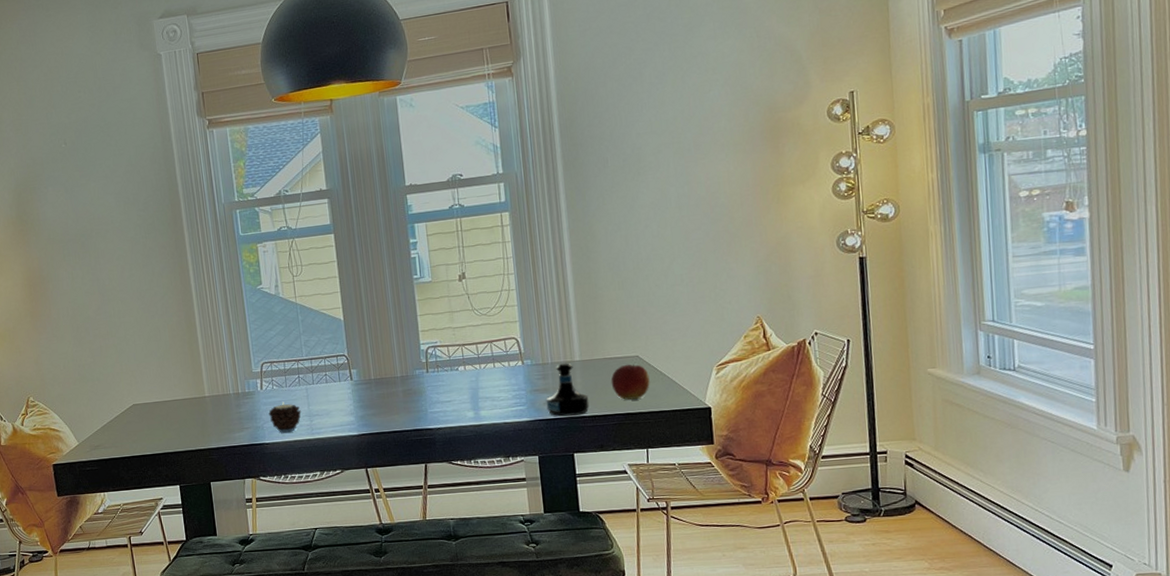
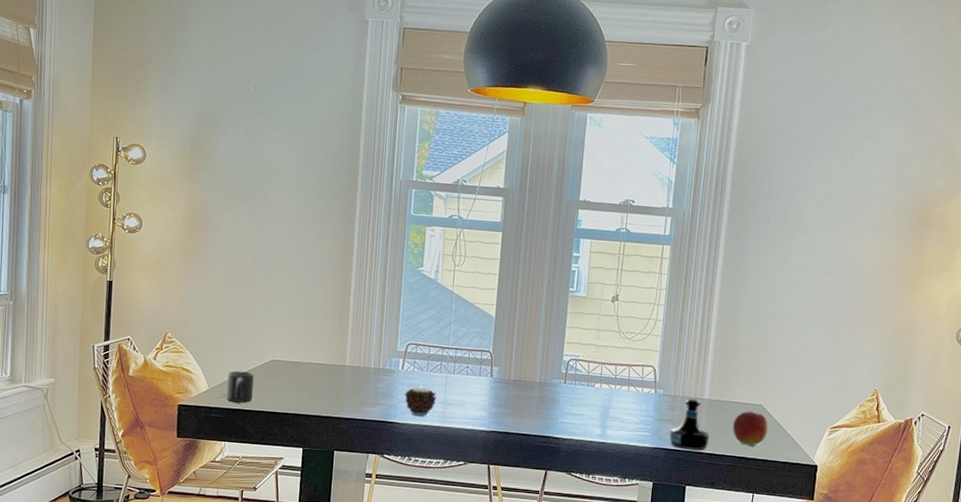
mug: none [93,420,122,452] -> present [226,370,254,403]

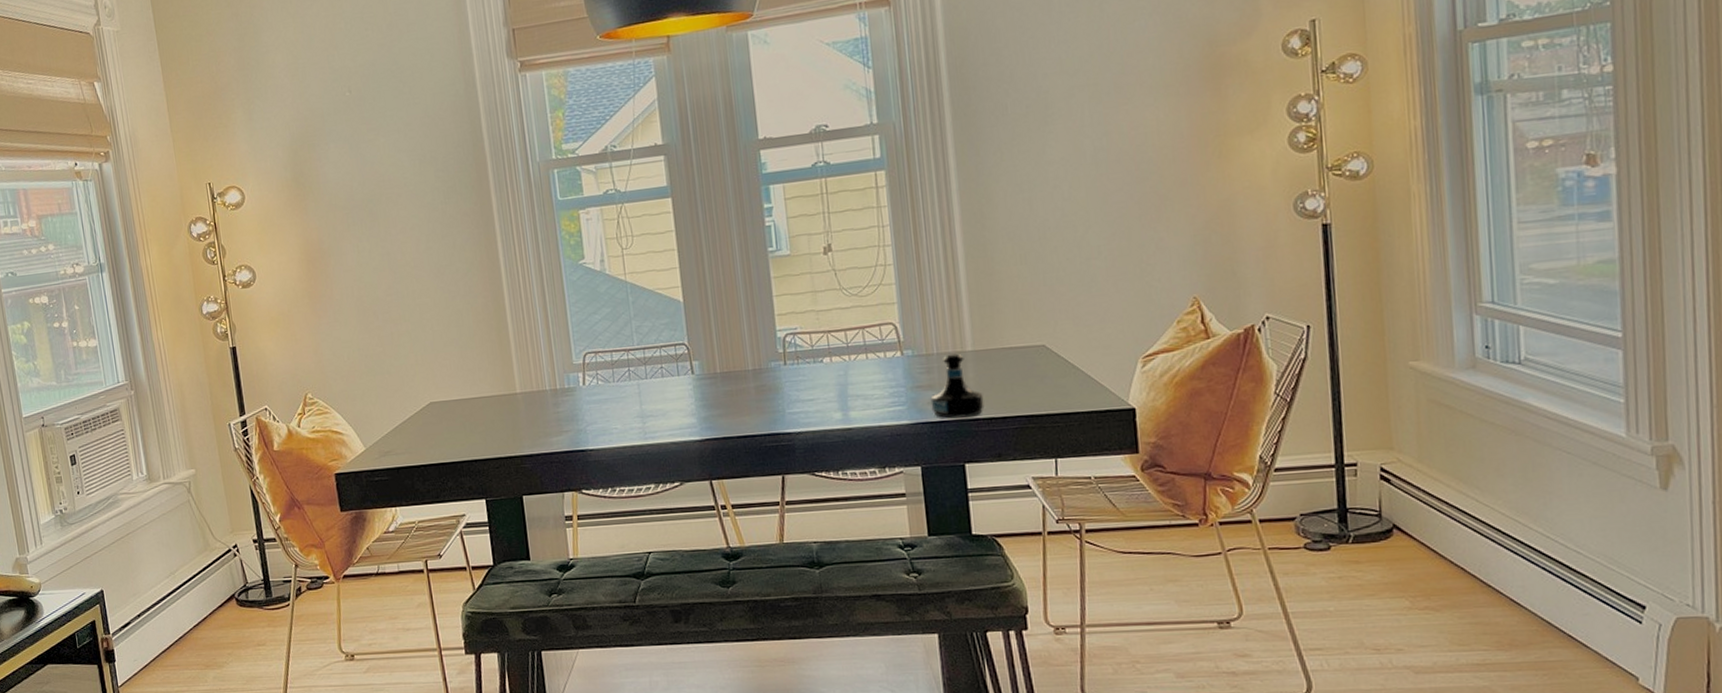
mug: present [226,370,254,403] -> none [383,421,417,460]
candle: present [404,385,437,416] -> none [592,399,632,437]
apple: present [732,411,768,445] -> none [1010,355,1060,399]

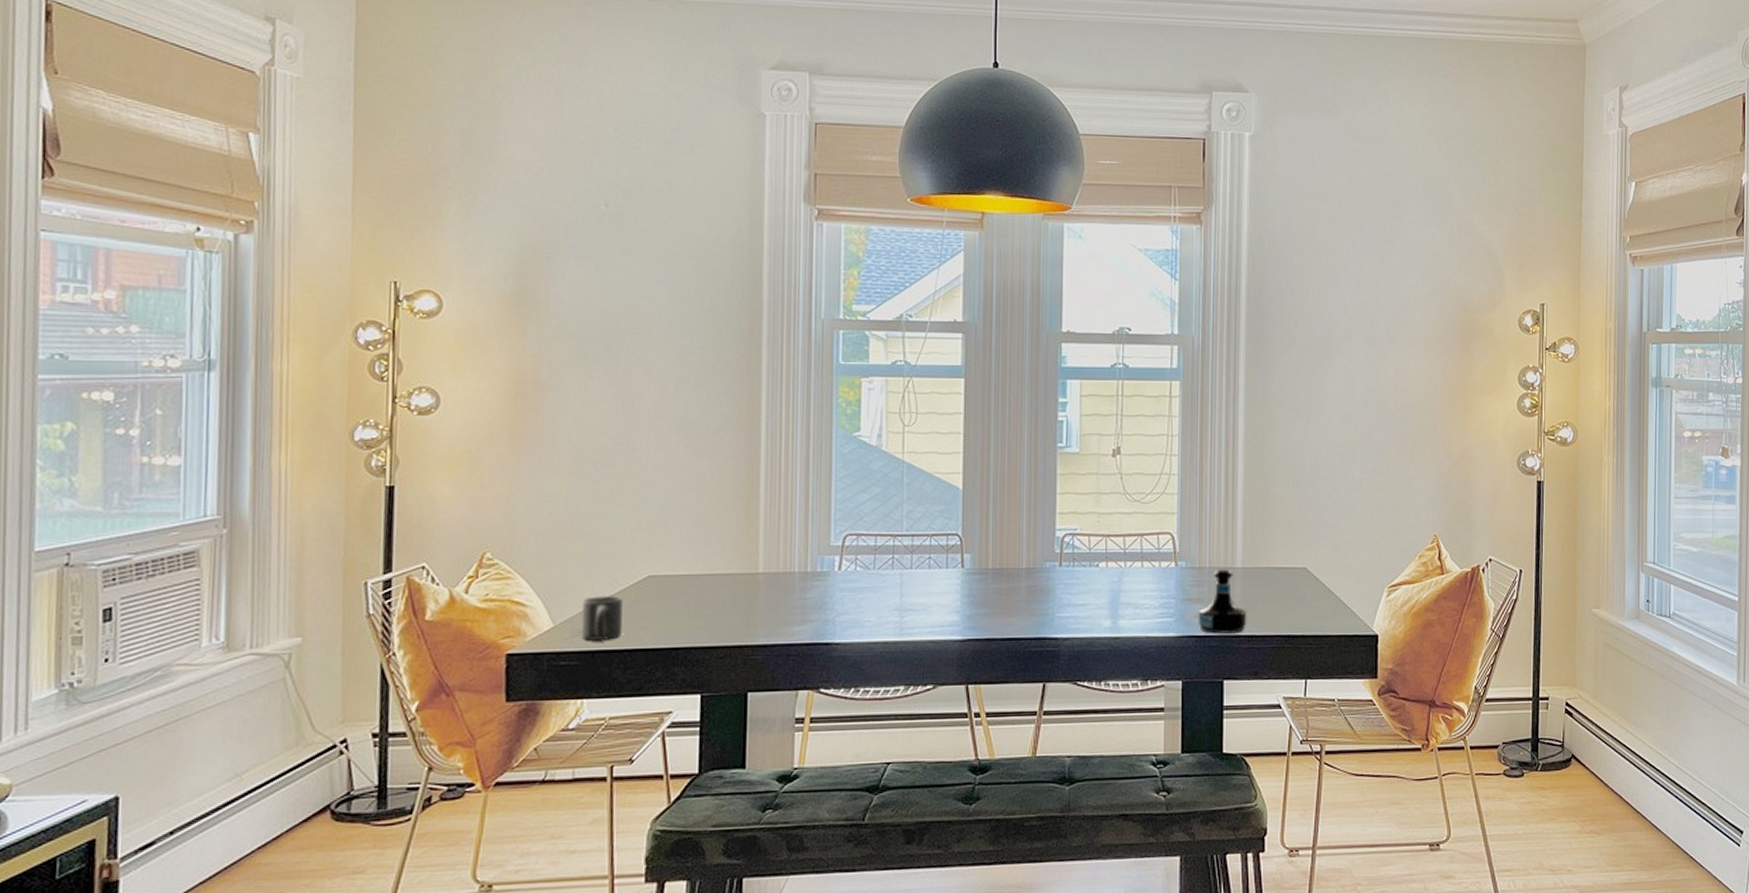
mug: none [383,421,417,460] -> present [581,596,623,641]

